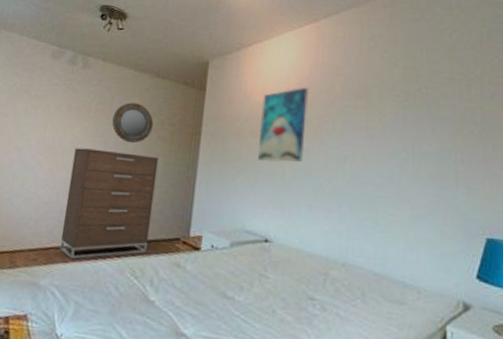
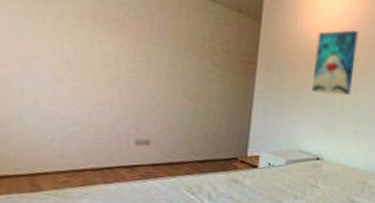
dresser: present [60,147,159,259] -> none [98,65,212,180]
home mirror: present [112,102,154,144] -> none [154,22,205,67]

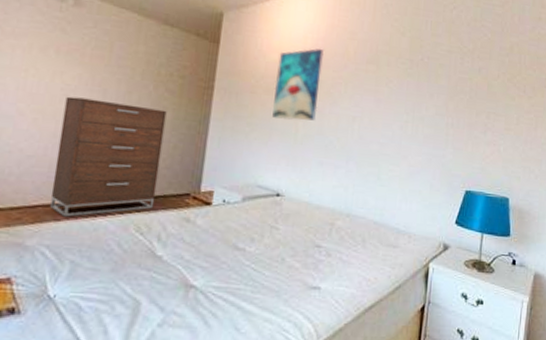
dresser: none [98,65,212,180] -> present [50,96,167,217]

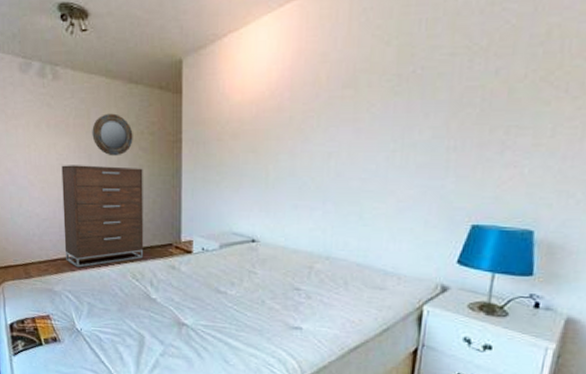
home mirror: none [111,49,161,95] -> present [92,113,133,156]
wall art: present [272,48,324,121] -> none [240,79,291,164]

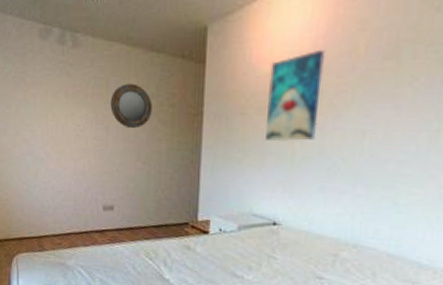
dresser: present [61,165,144,268] -> none [78,136,161,243]
wall art: none [240,79,291,164] -> present [265,49,325,141]

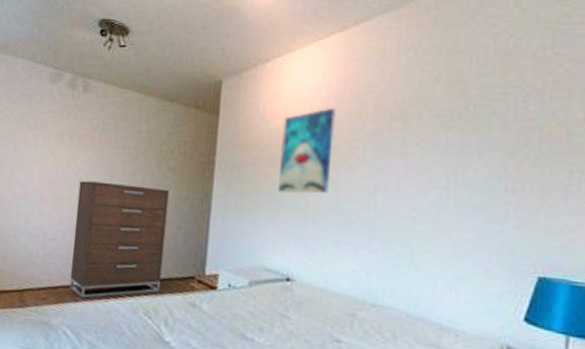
dresser: none [78,136,161,243] -> present [70,180,169,298]
home mirror: present [110,83,152,129] -> none [117,129,163,175]

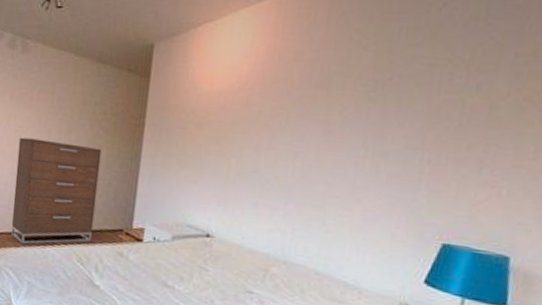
wall art: present [278,107,335,194] -> none [203,74,262,157]

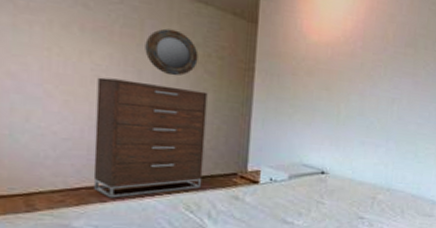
home mirror: none [54,90,96,134] -> present [145,28,198,76]

